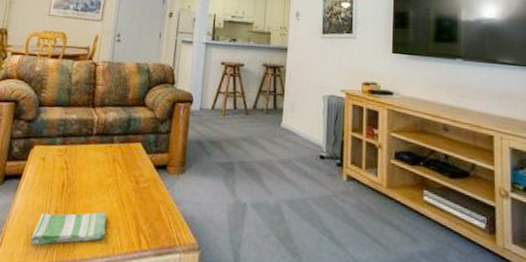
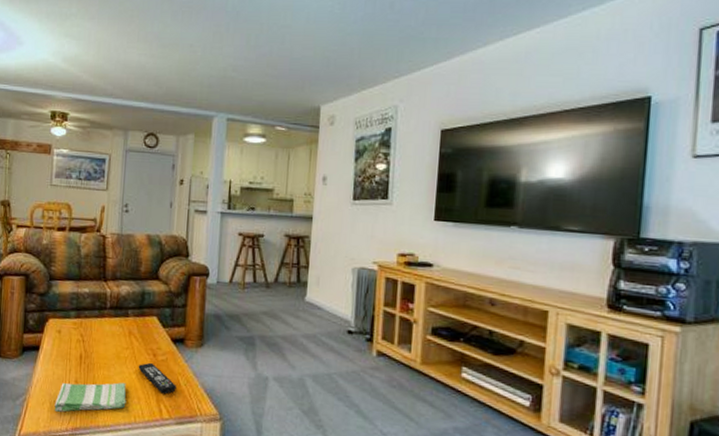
remote control: none [120,190,157,224] -> present [138,362,177,394]

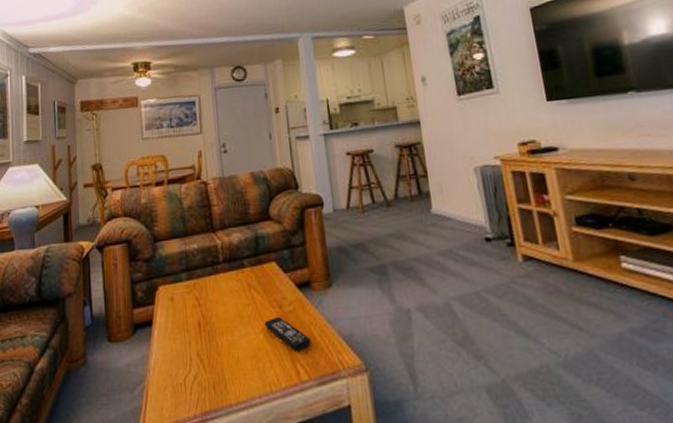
dish towel: present [54,382,126,412] -> none [178,345,258,396]

